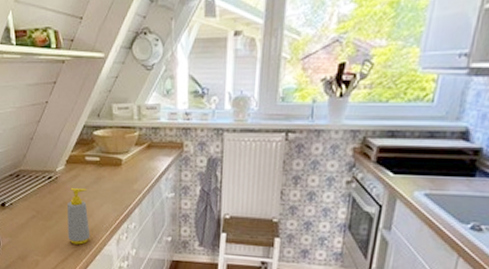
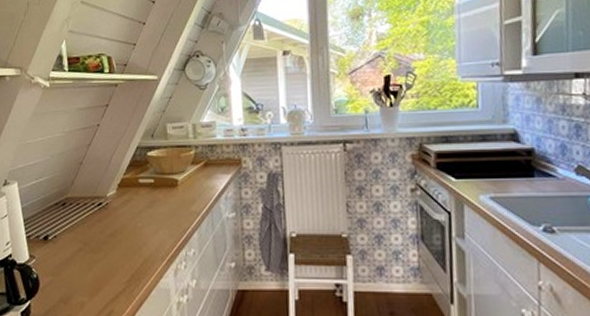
soap bottle: present [68,188,90,245] -> none [118,214,144,279]

